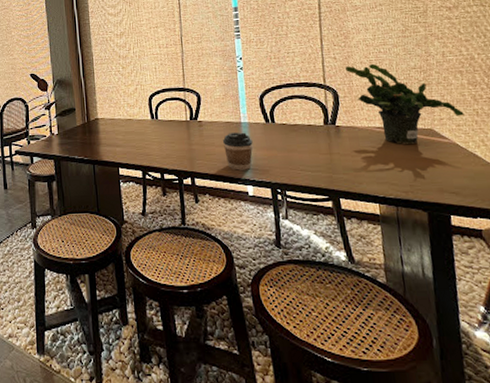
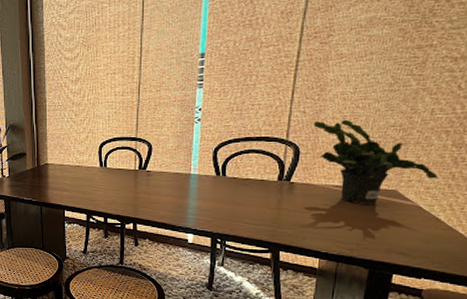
coffee cup: present [222,132,253,171] -> none [169,184,200,219]

